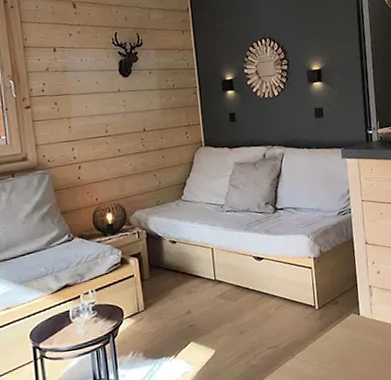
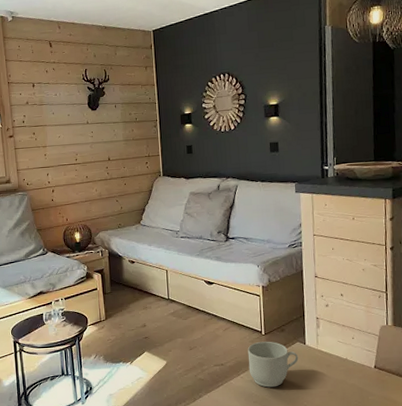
mug: none [301,315,354,366] -> present [247,341,299,388]

